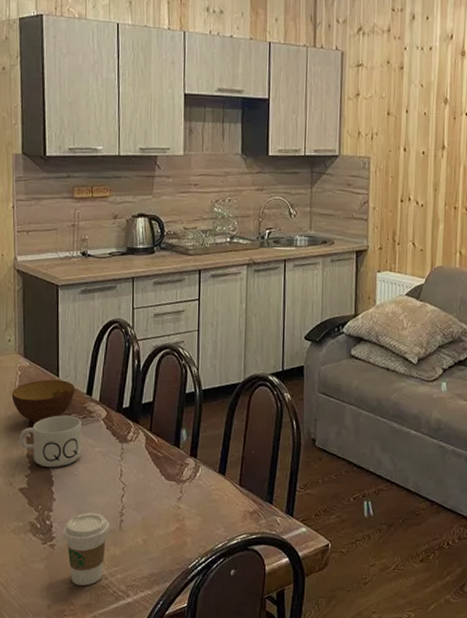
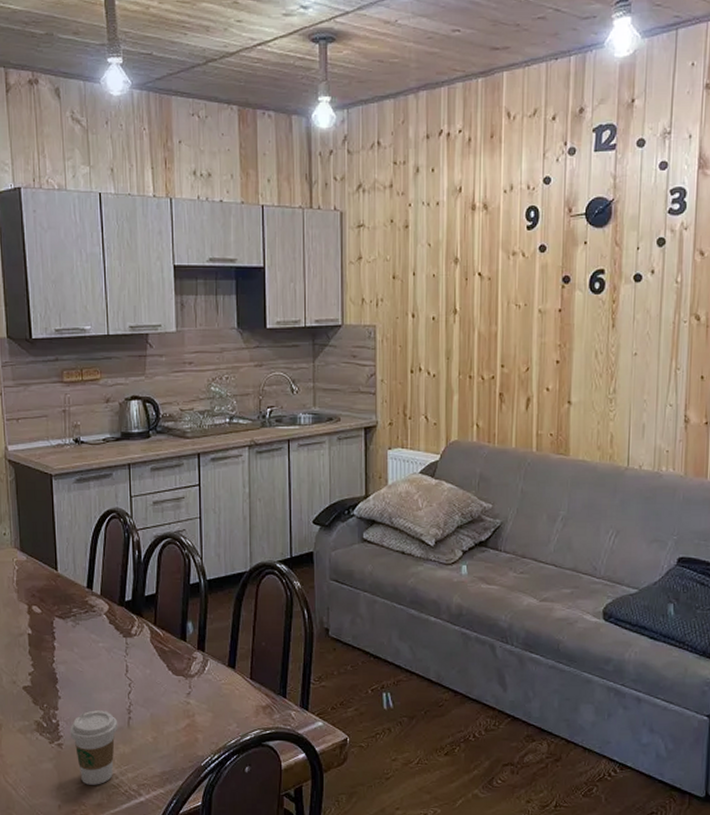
bowl: present [11,379,75,424] -> none [10,574,74,620]
mug: present [18,415,82,468] -> none [19,610,85,665]

